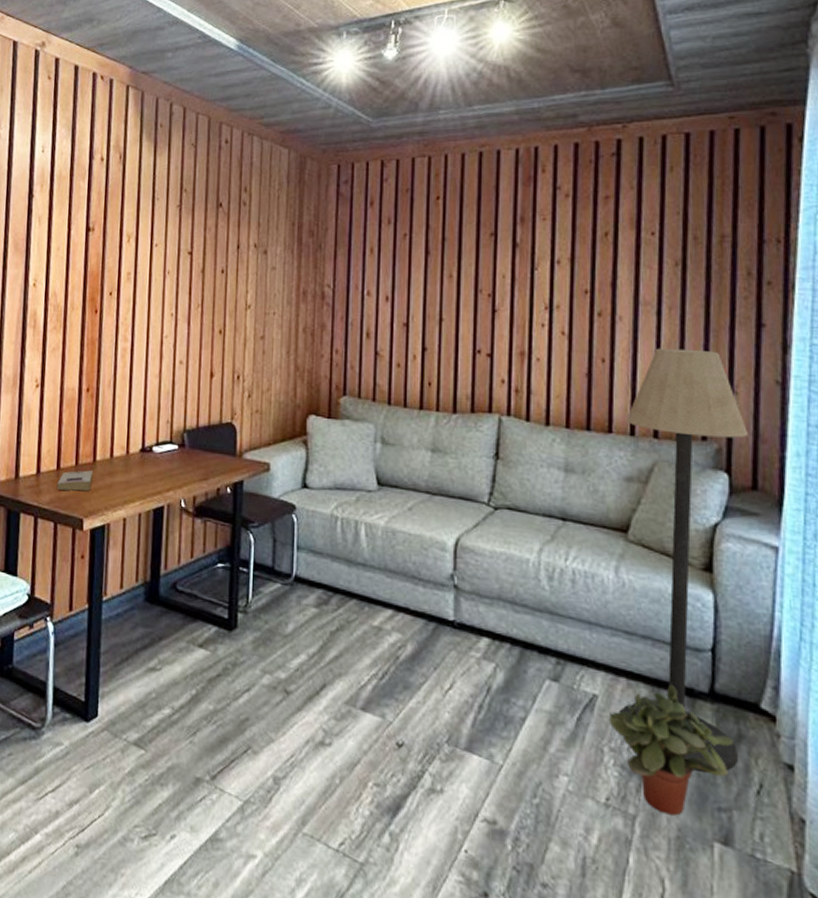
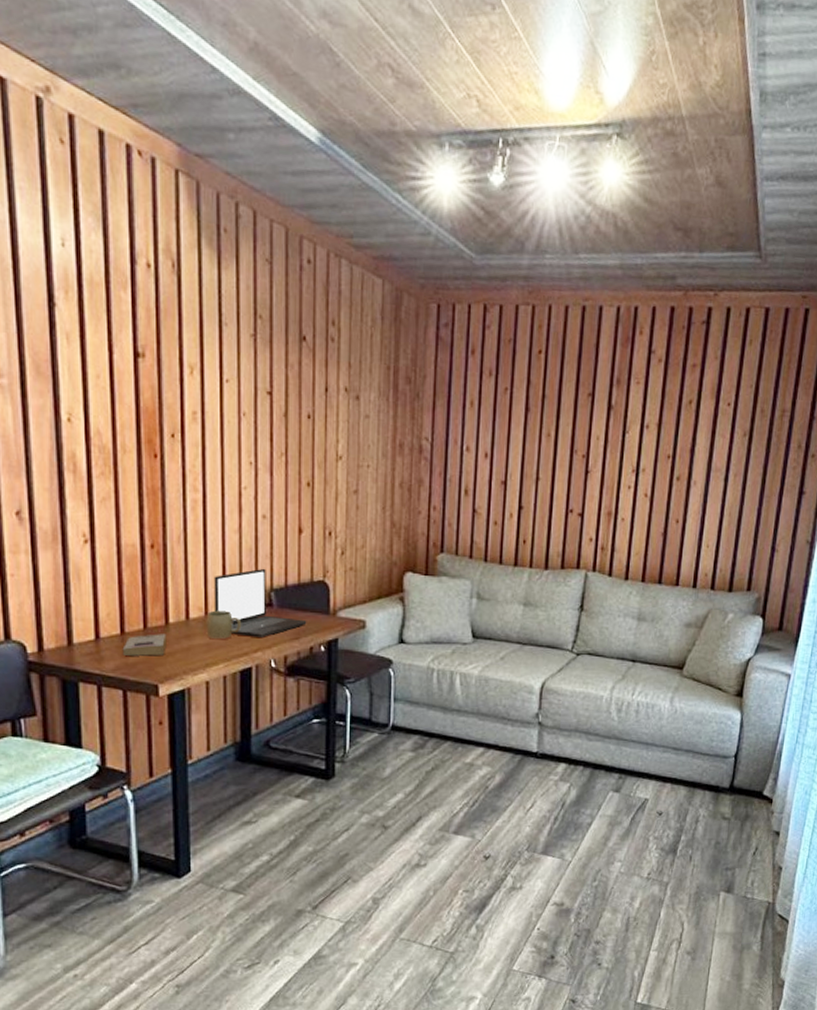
mug: none [126,449,157,478] -> present [206,610,242,640]
laptop: none [134,410,215,478] -> present [214,568,307,639]
potted plant: present [610,684,734,816] -> none [656,784,742,878]
floor lamp: present [620,348,749,772] -> none [664,511,782,845]

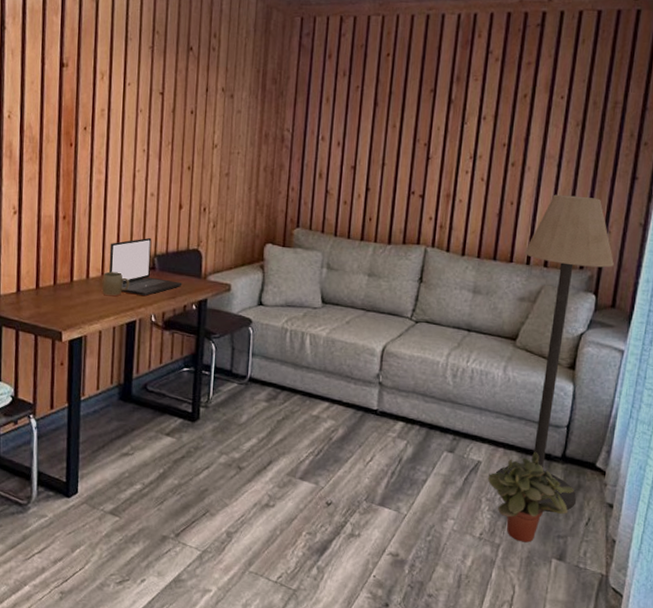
book: present [122,634,167,656] -> none [36,289,71,308]
potted plant: none [656,784,742,878] -> present [488,451,574,543]
floor lamp: none [664,511,782,845] -> present [496,194,615,512]

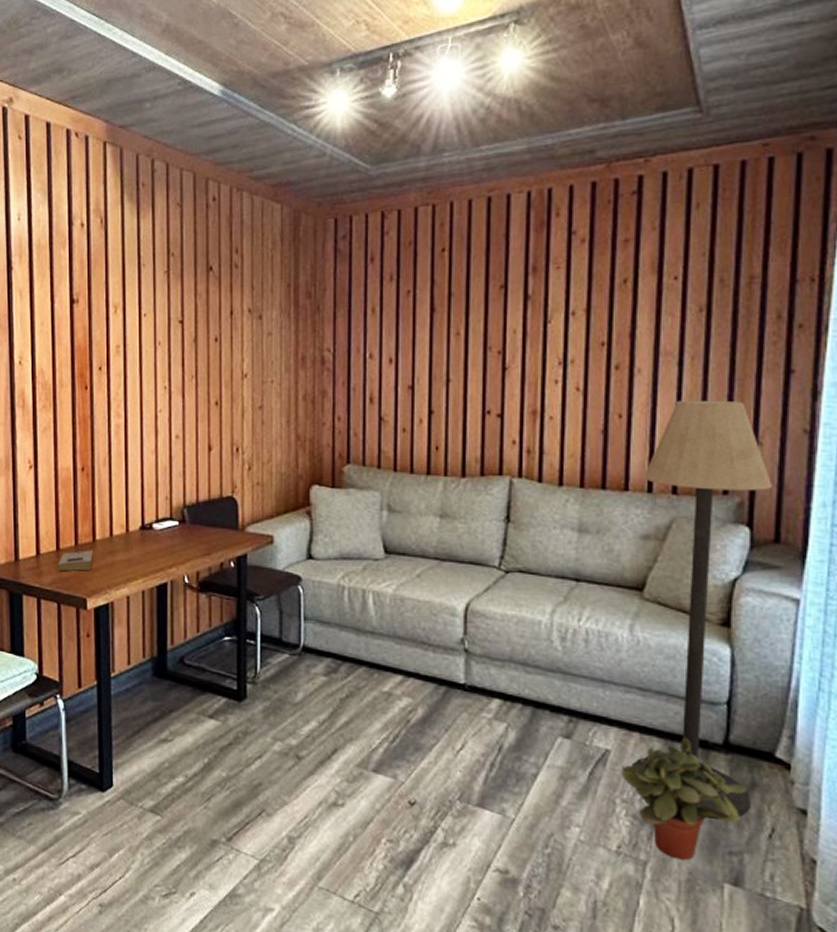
book: none [36,289,71,308] -> present [57,550,94,571]
mug: present [101,271,130,297] -> none [127,527,158,556]
laptop: present [108,237,183,297] -> none [133,486,217,554]

